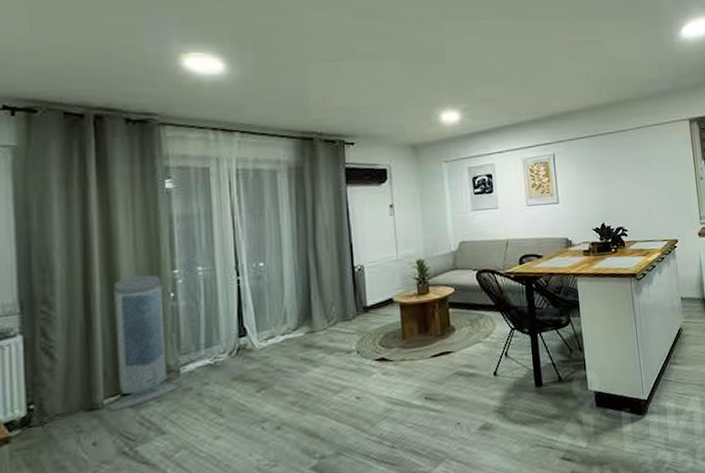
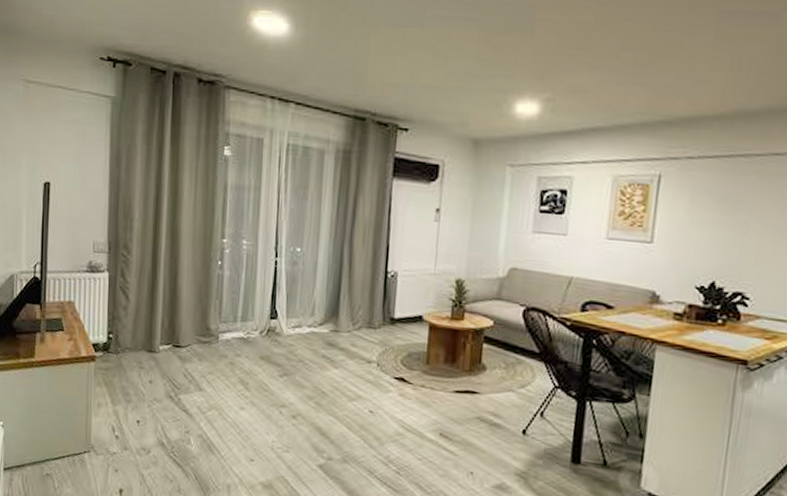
air purifier: present [108,274,179,412] -> none [162,237,217,359]

